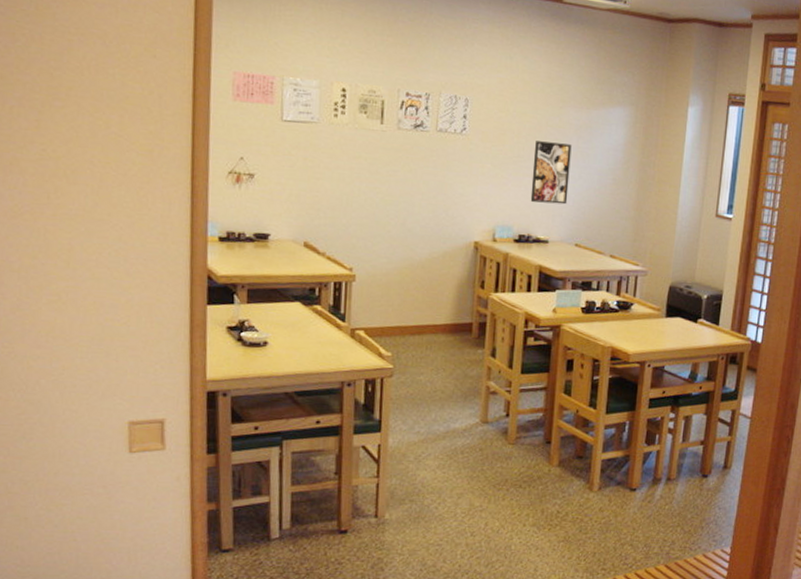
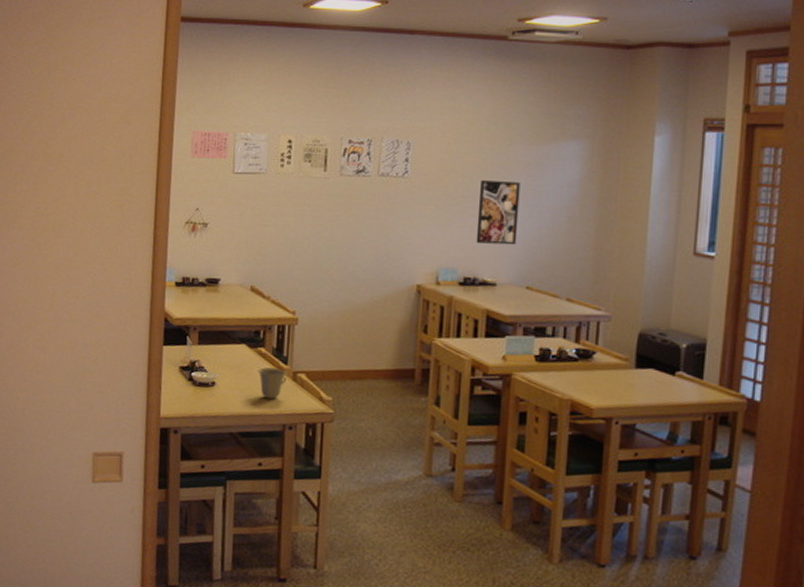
cup: none [313,325,345,357] -> present [257,367,287,400]

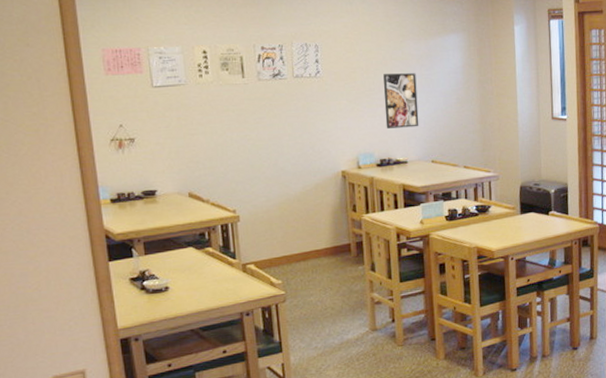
cup: present [257,367,287,400] -> none [208,263,237,293]

